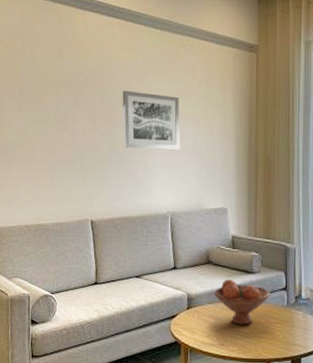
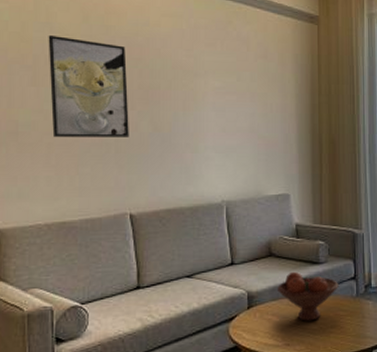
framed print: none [31,69,92,155] -> present [48,34,129,137]
wall art: present [122,91,180,150] -> none [165,63,235,130]

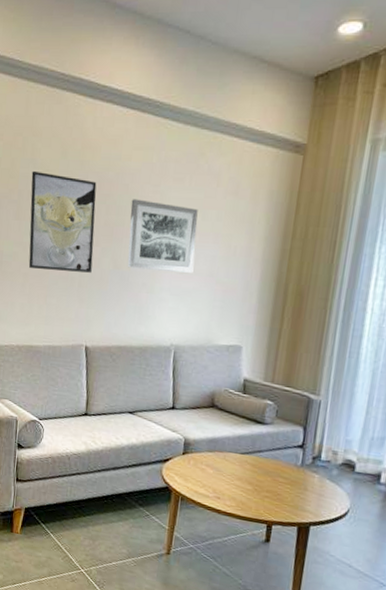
wall art: none [165,63,235,130] -> present [127,199,198,273]
fruit bowl: present [278,271,339,321] -> none [215,427,283,481]

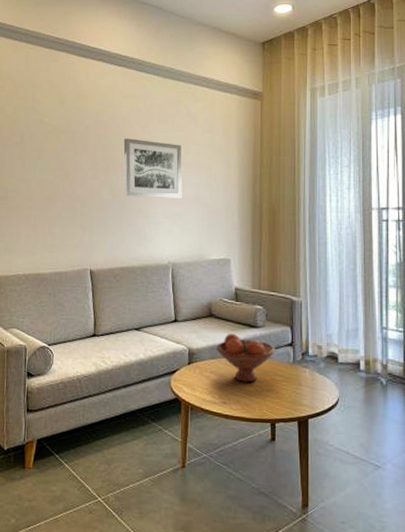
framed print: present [28,170,97,273] -> none [32,116,93,203]
fruit bowl: none [215,427,283,481] -> present [216,333,275,383]

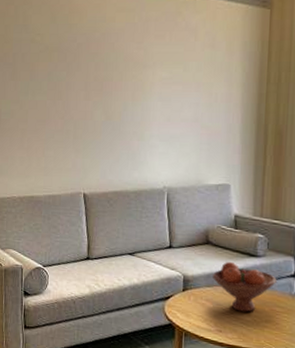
wall art: present [123,138,182,198] -> none [117,56,180,120]

